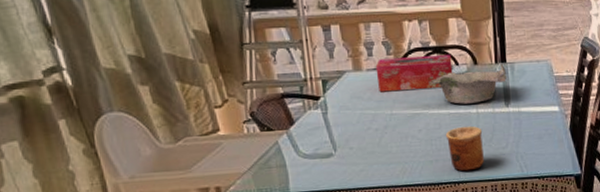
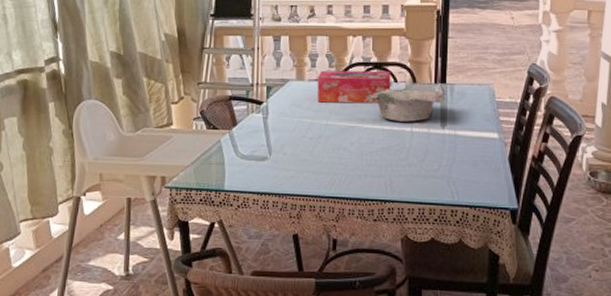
cup: present [445,126,484,172] -> none [377,144,415,191]

